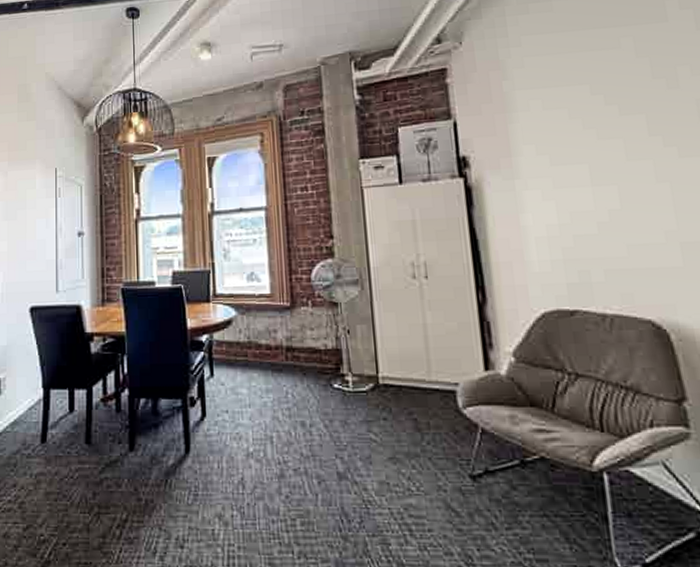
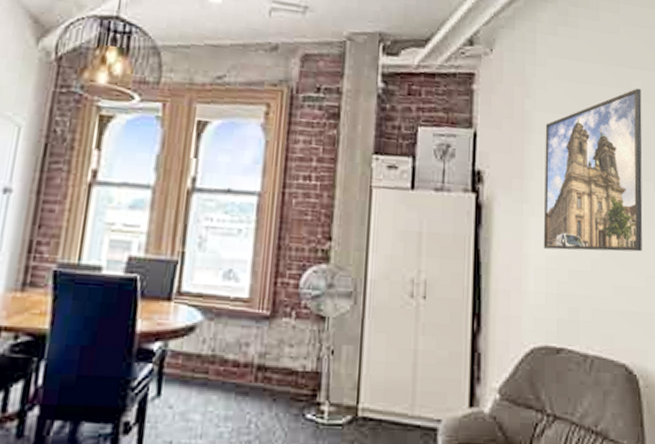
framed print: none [527,45,657,219] -> present [543,88,643,252]

